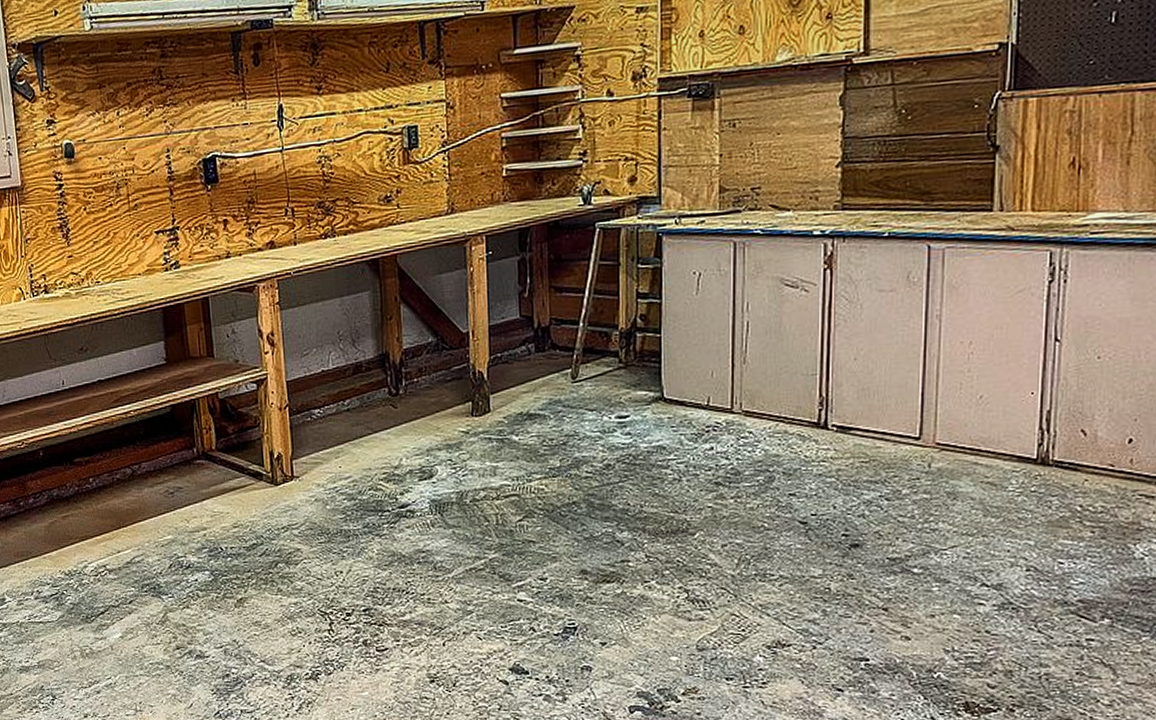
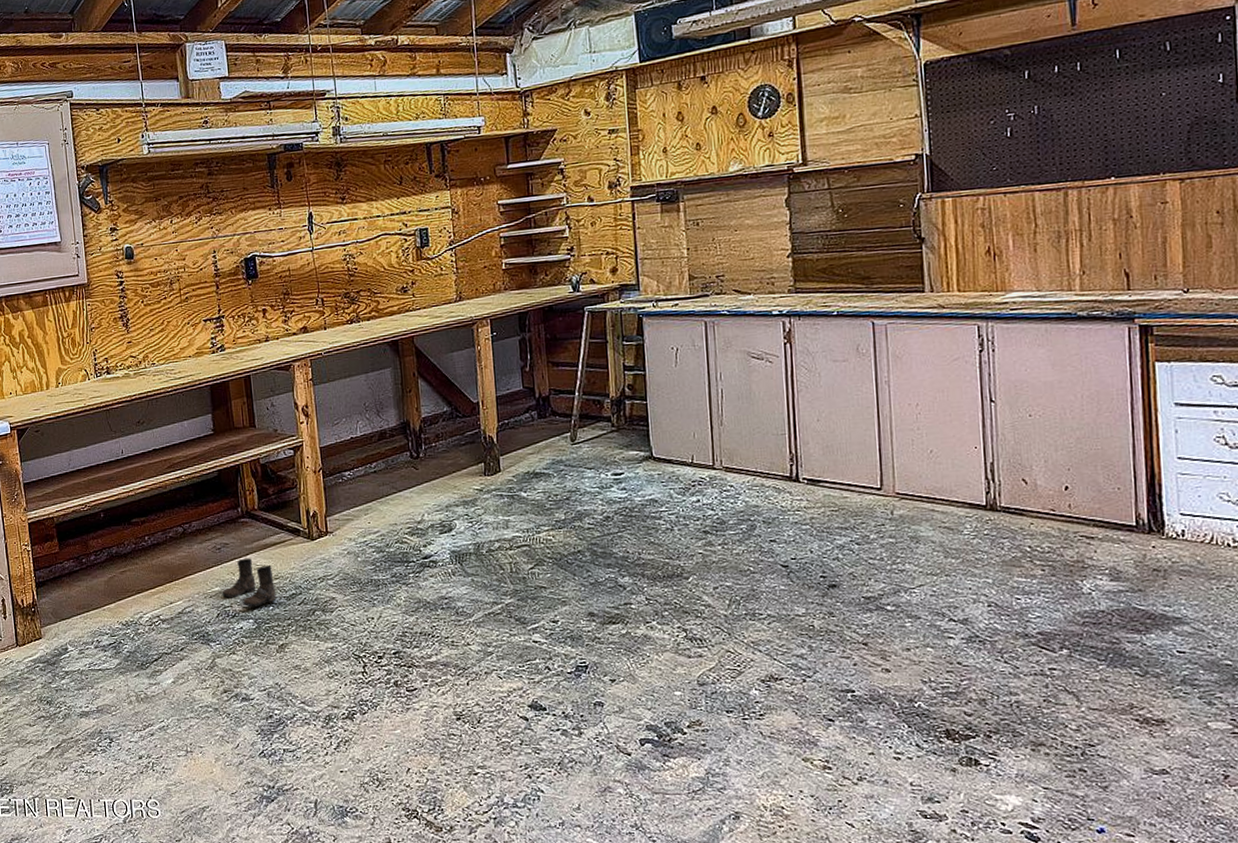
boots: none [175,503,236,558] -> present [222,558,277,608]

